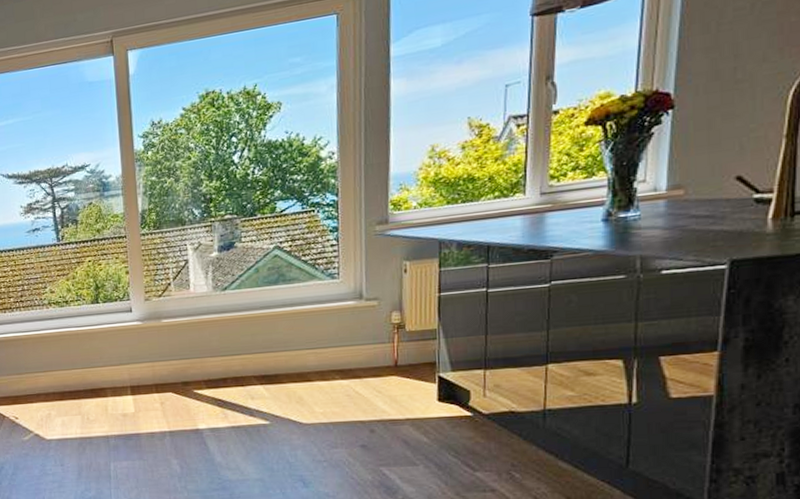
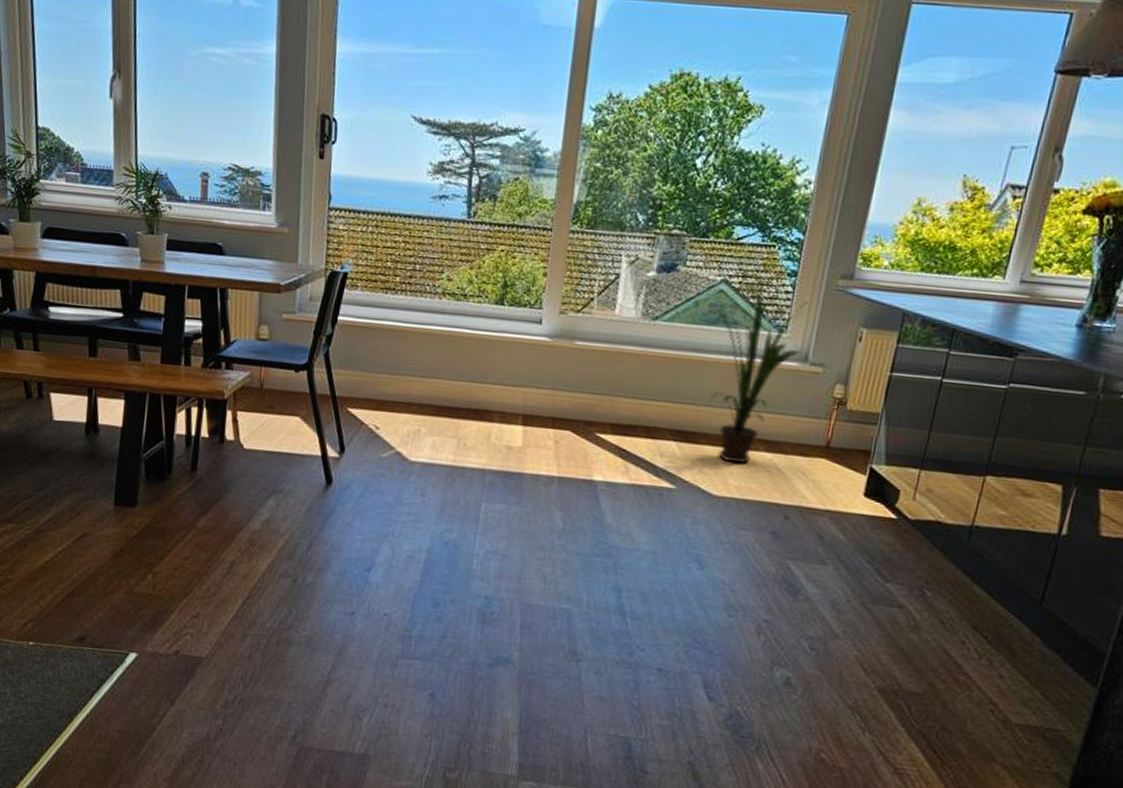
house plant: none [268,248,353,394] -> present [709,288,808,464]

